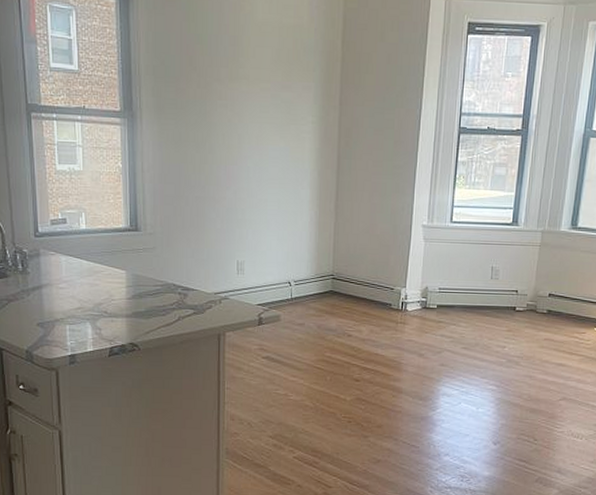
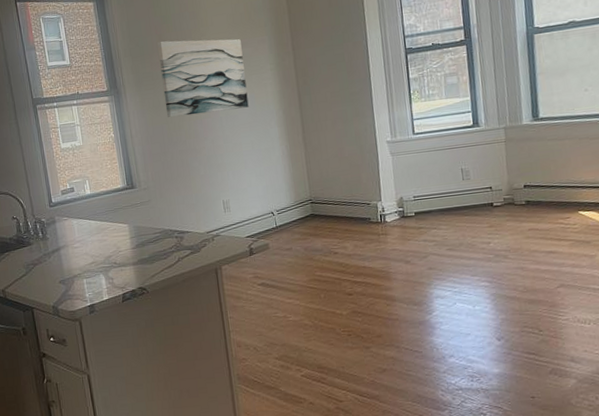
wall art: none [186,64,284,161] -> present [158,38,249,118]

